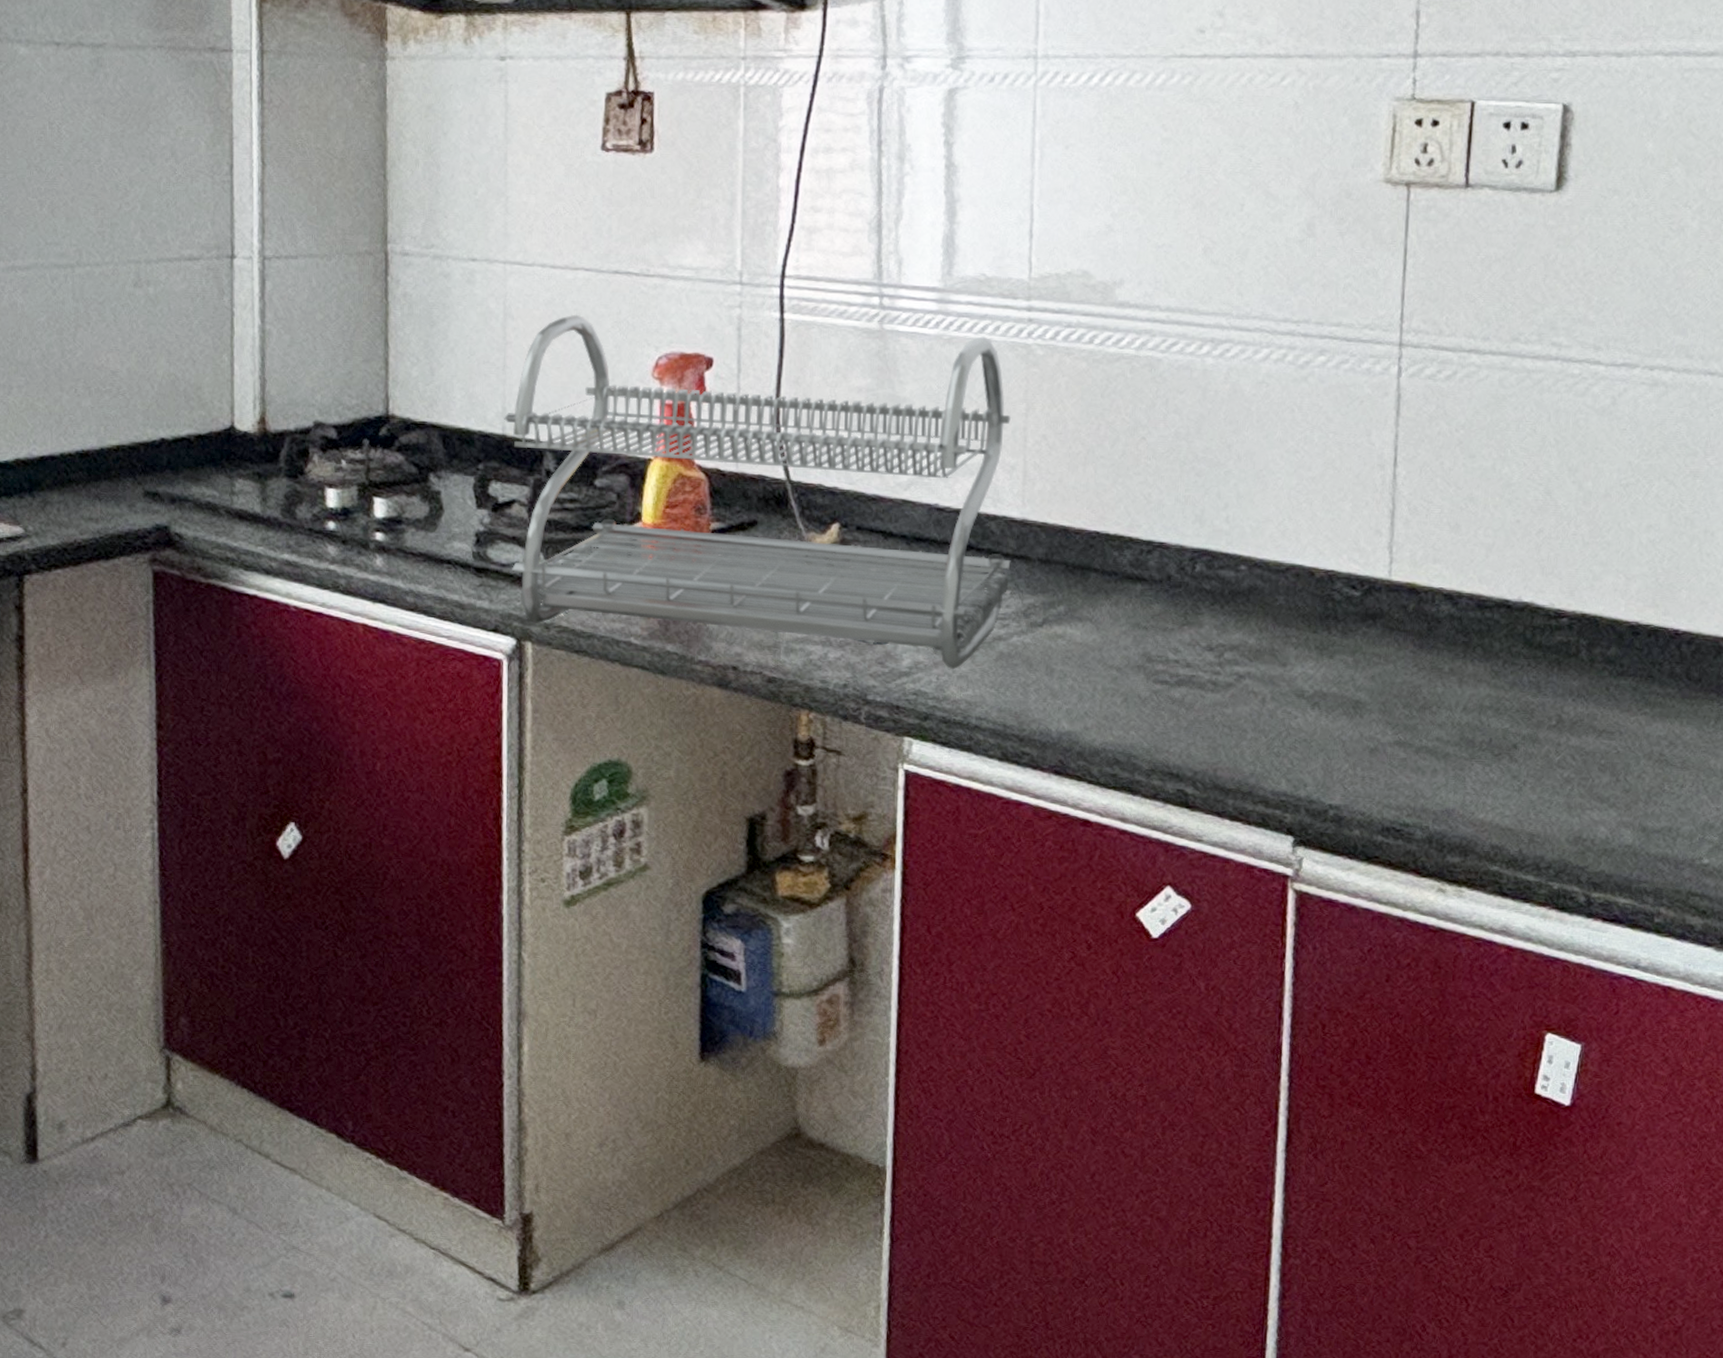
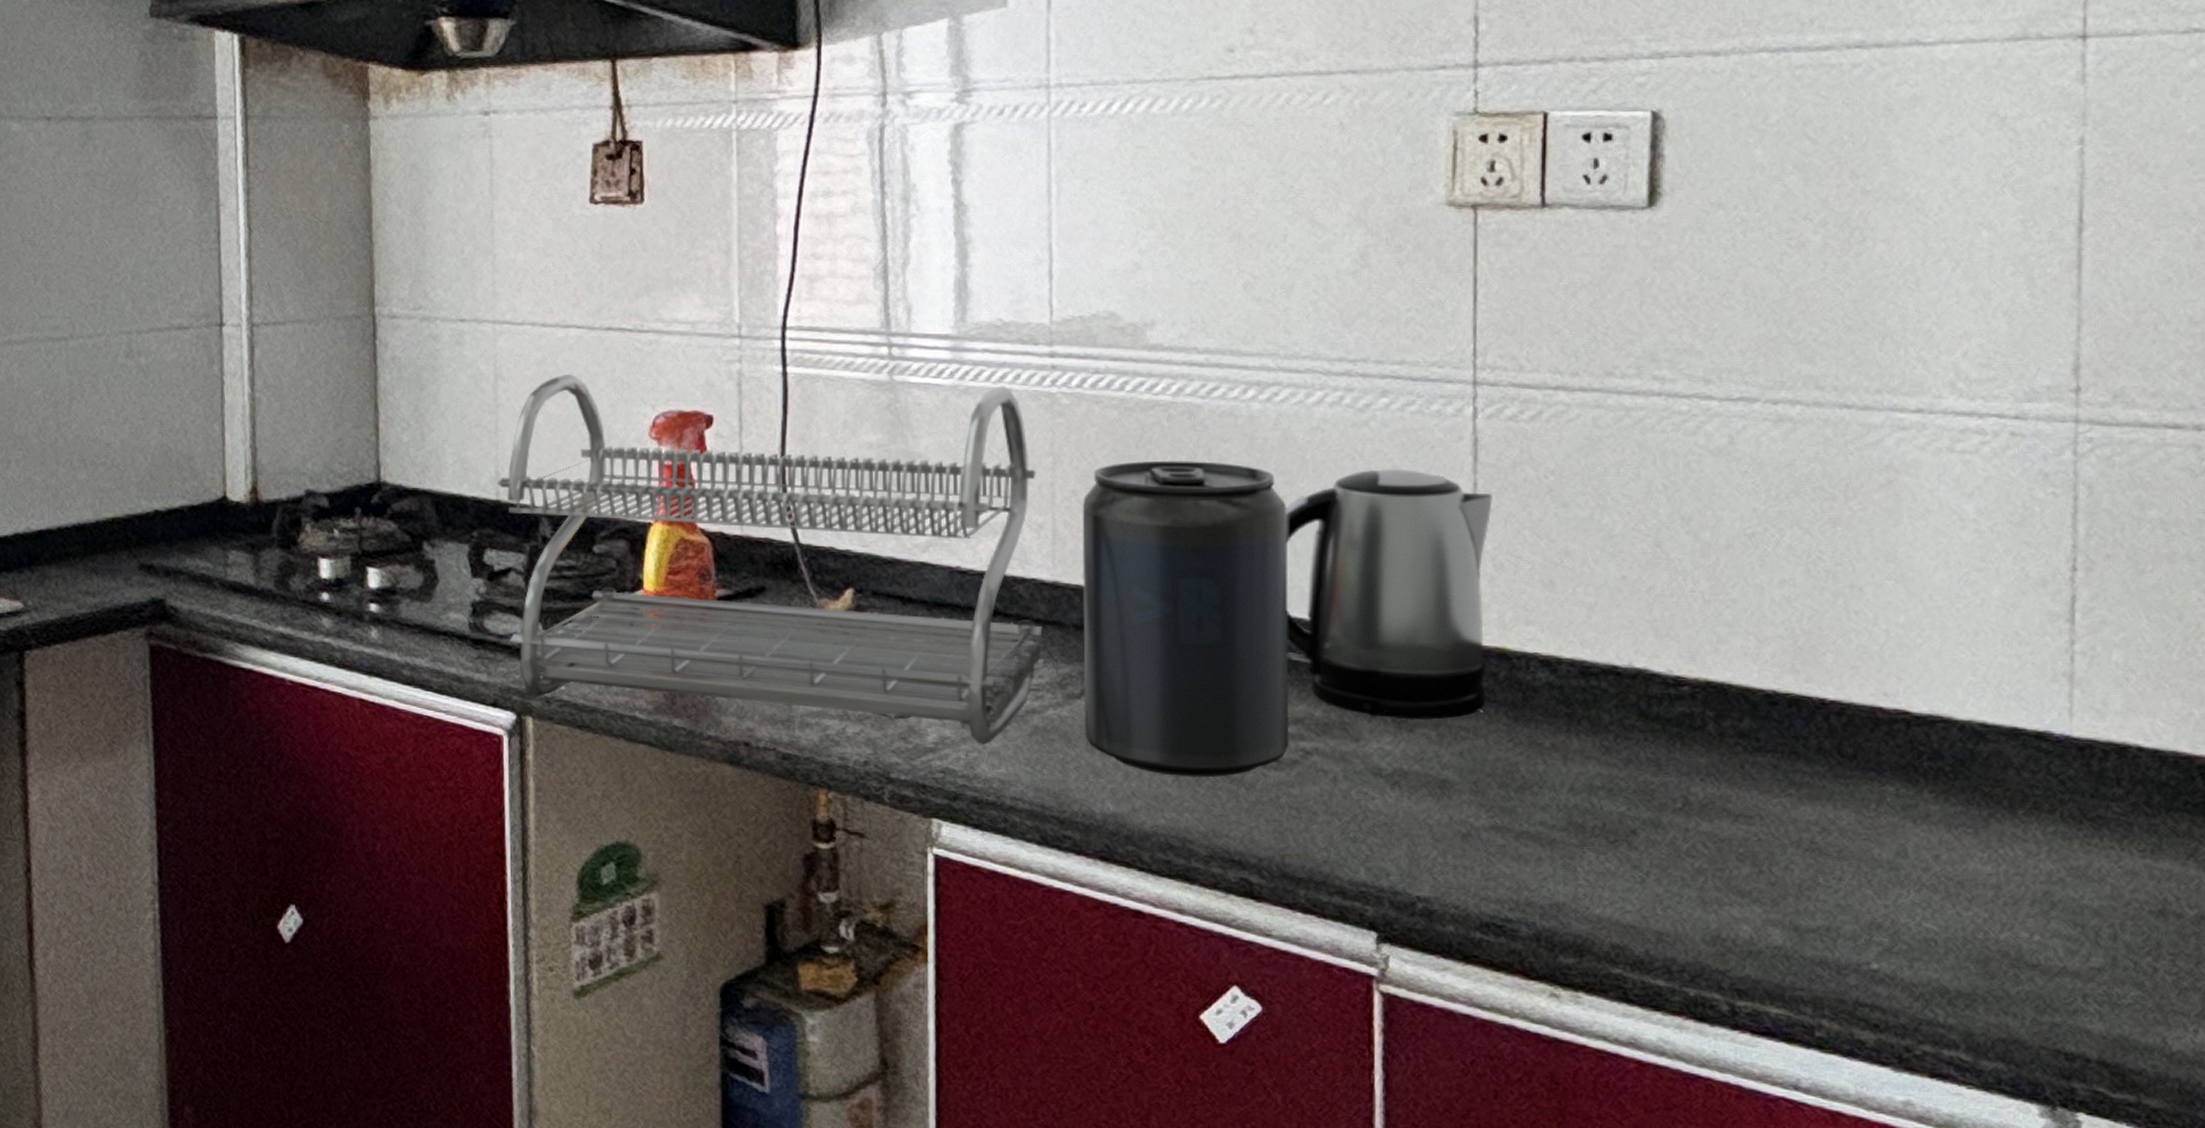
soda can: none [1044,409,1233,699] -> present [1082,460,1290,778]
kettle: none [1226,420,1411,647] -> present [1285,468,1493,720]

